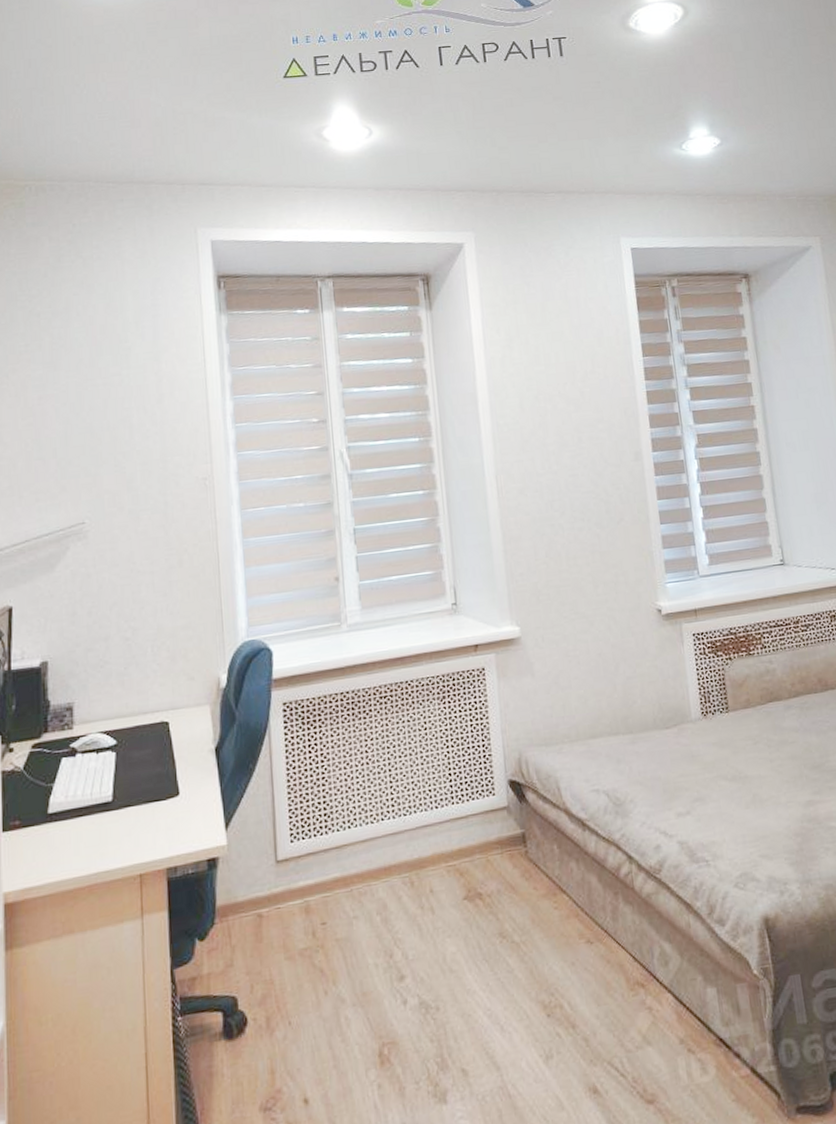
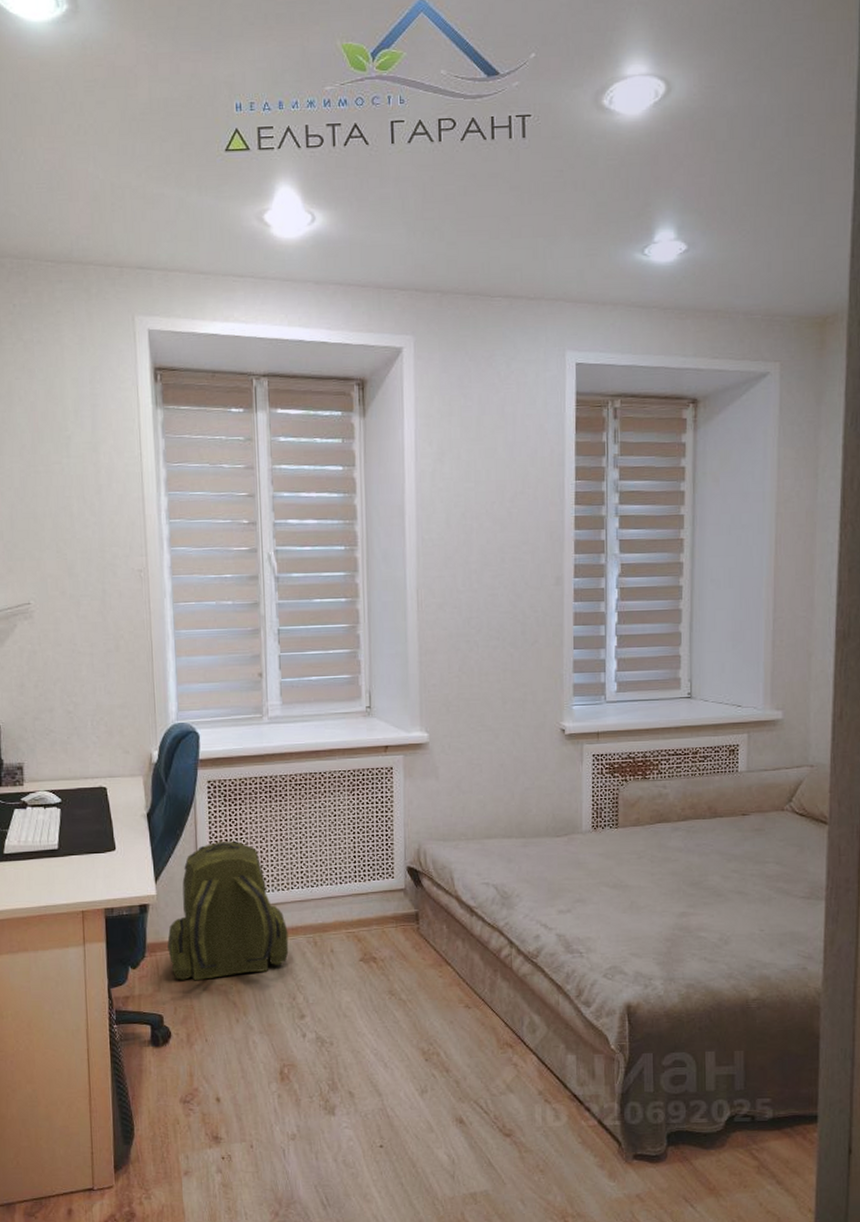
backpack: none [241,770,382,949] -> present [167,841,289,981]

